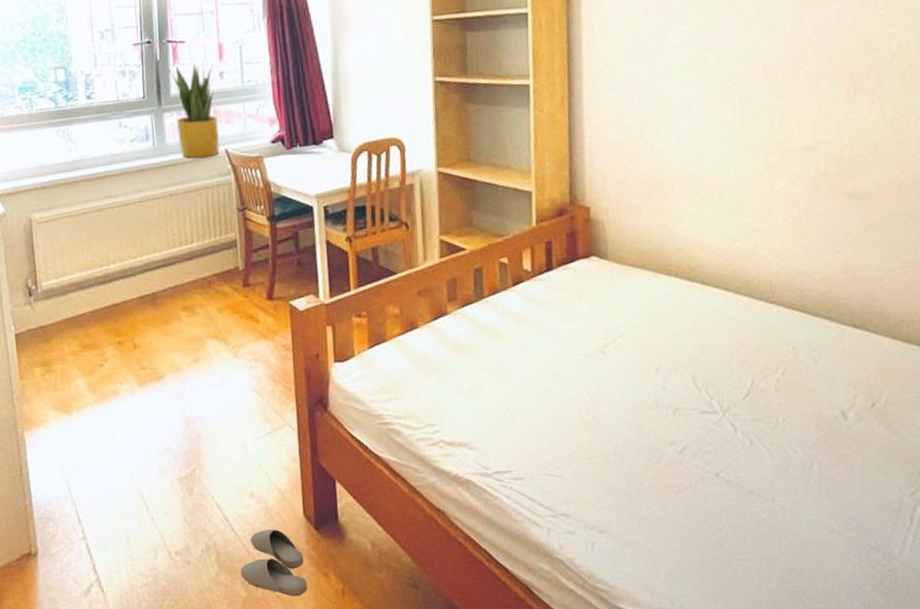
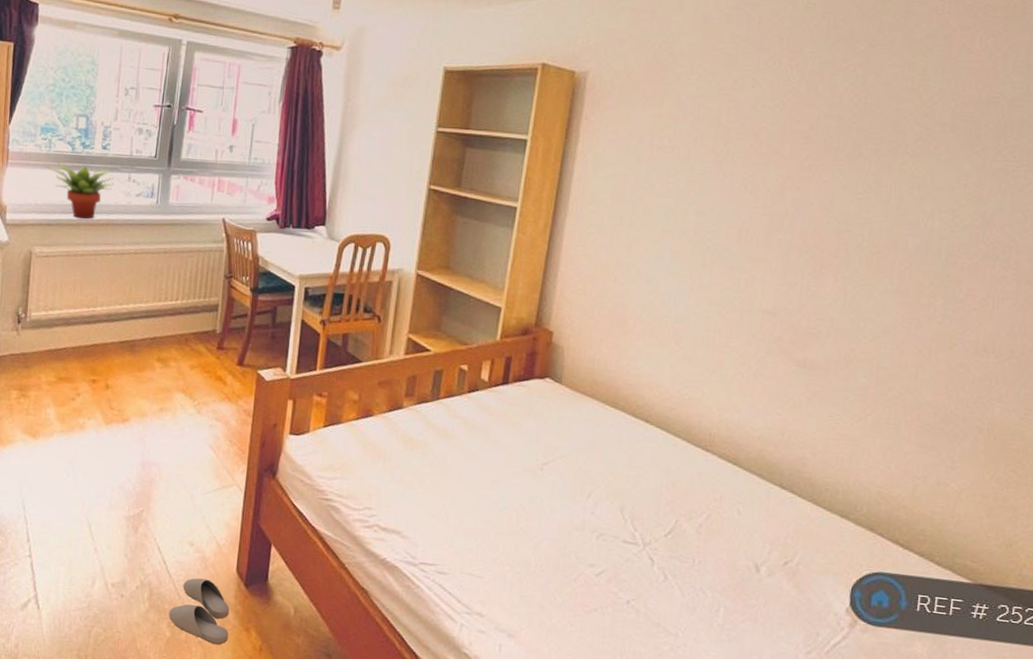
succulent plant: none [33,113,106,175] -> present [48,162,114,219]
planter: present [169,62,220,159] -> none [181,133,224,224]

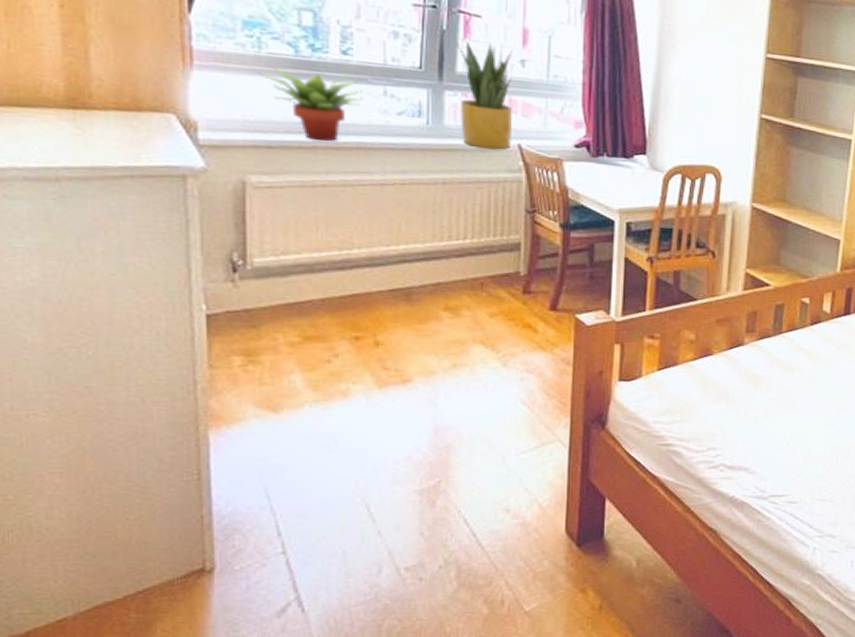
slippers: present [168,578,230,645] -> none [484,545,561,612]
planter: none [181,133,224,224] -> present [457,41,513,150]

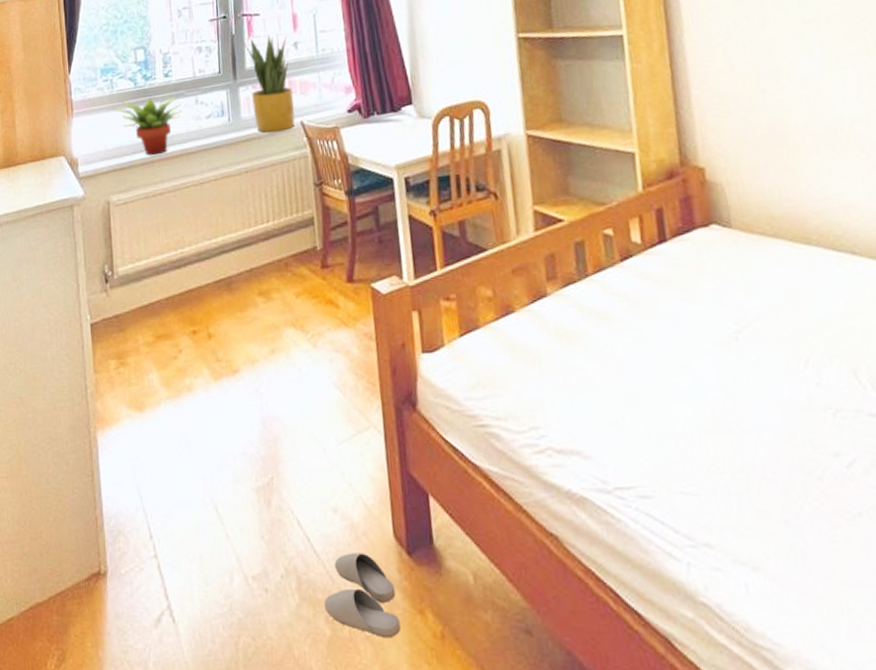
slippers: none [484,545,561,612] -> present [324,553,401,637]

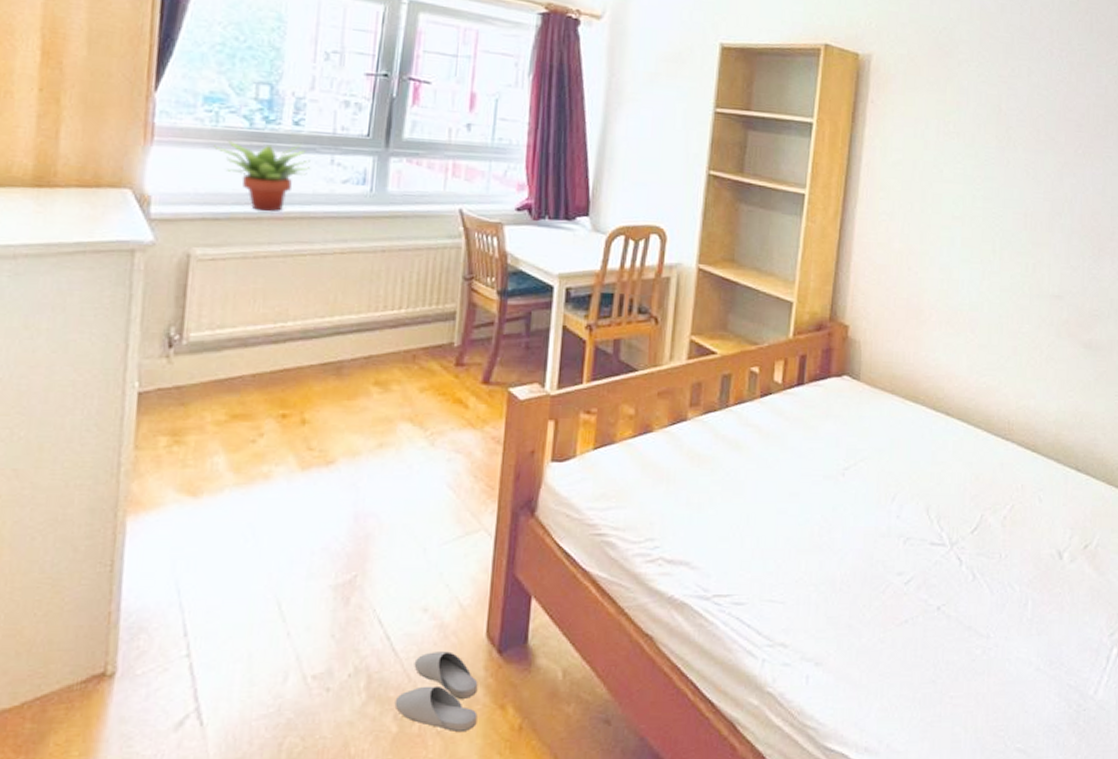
planter: present [244,33,295,133] -> none [403,107,460,215]

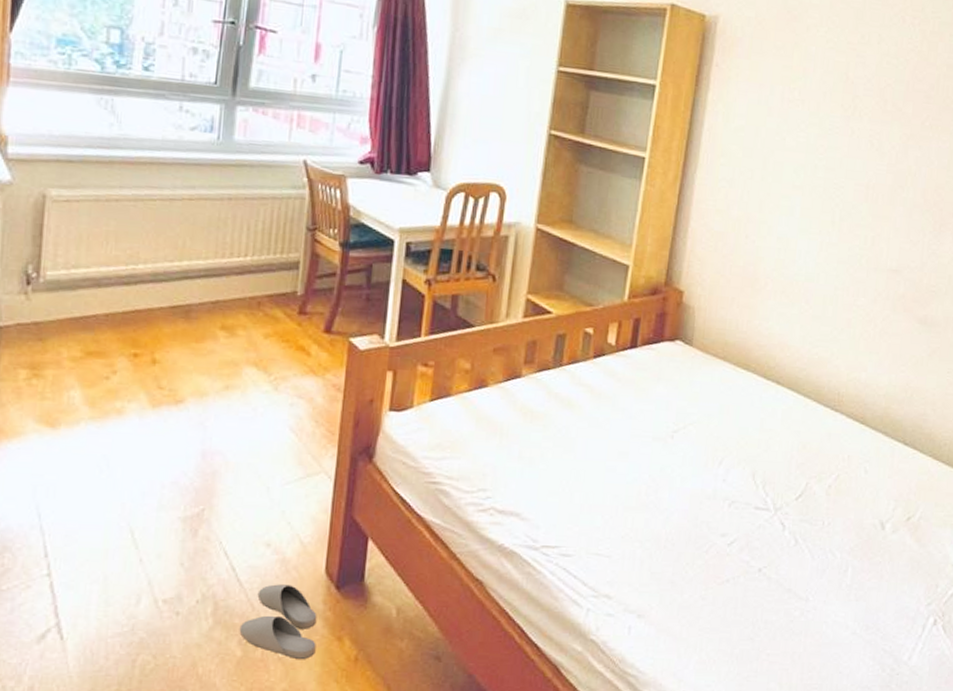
succulent plant: present [214,140,311,211] -> none [67,83,160,156]

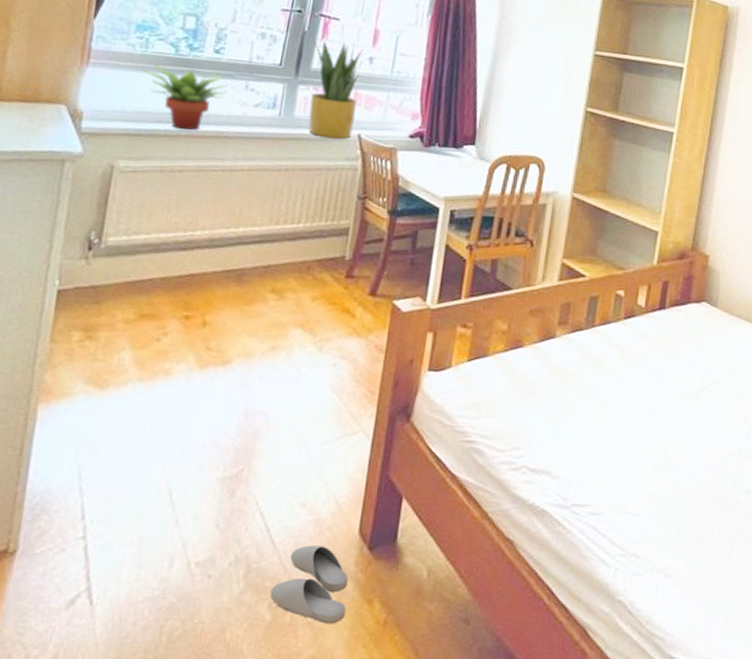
succulent plant: none [67,83,160,156] -> present [142,64,227,130]
planter: none [249,56,305,166] -> present [308,41,364,139]

